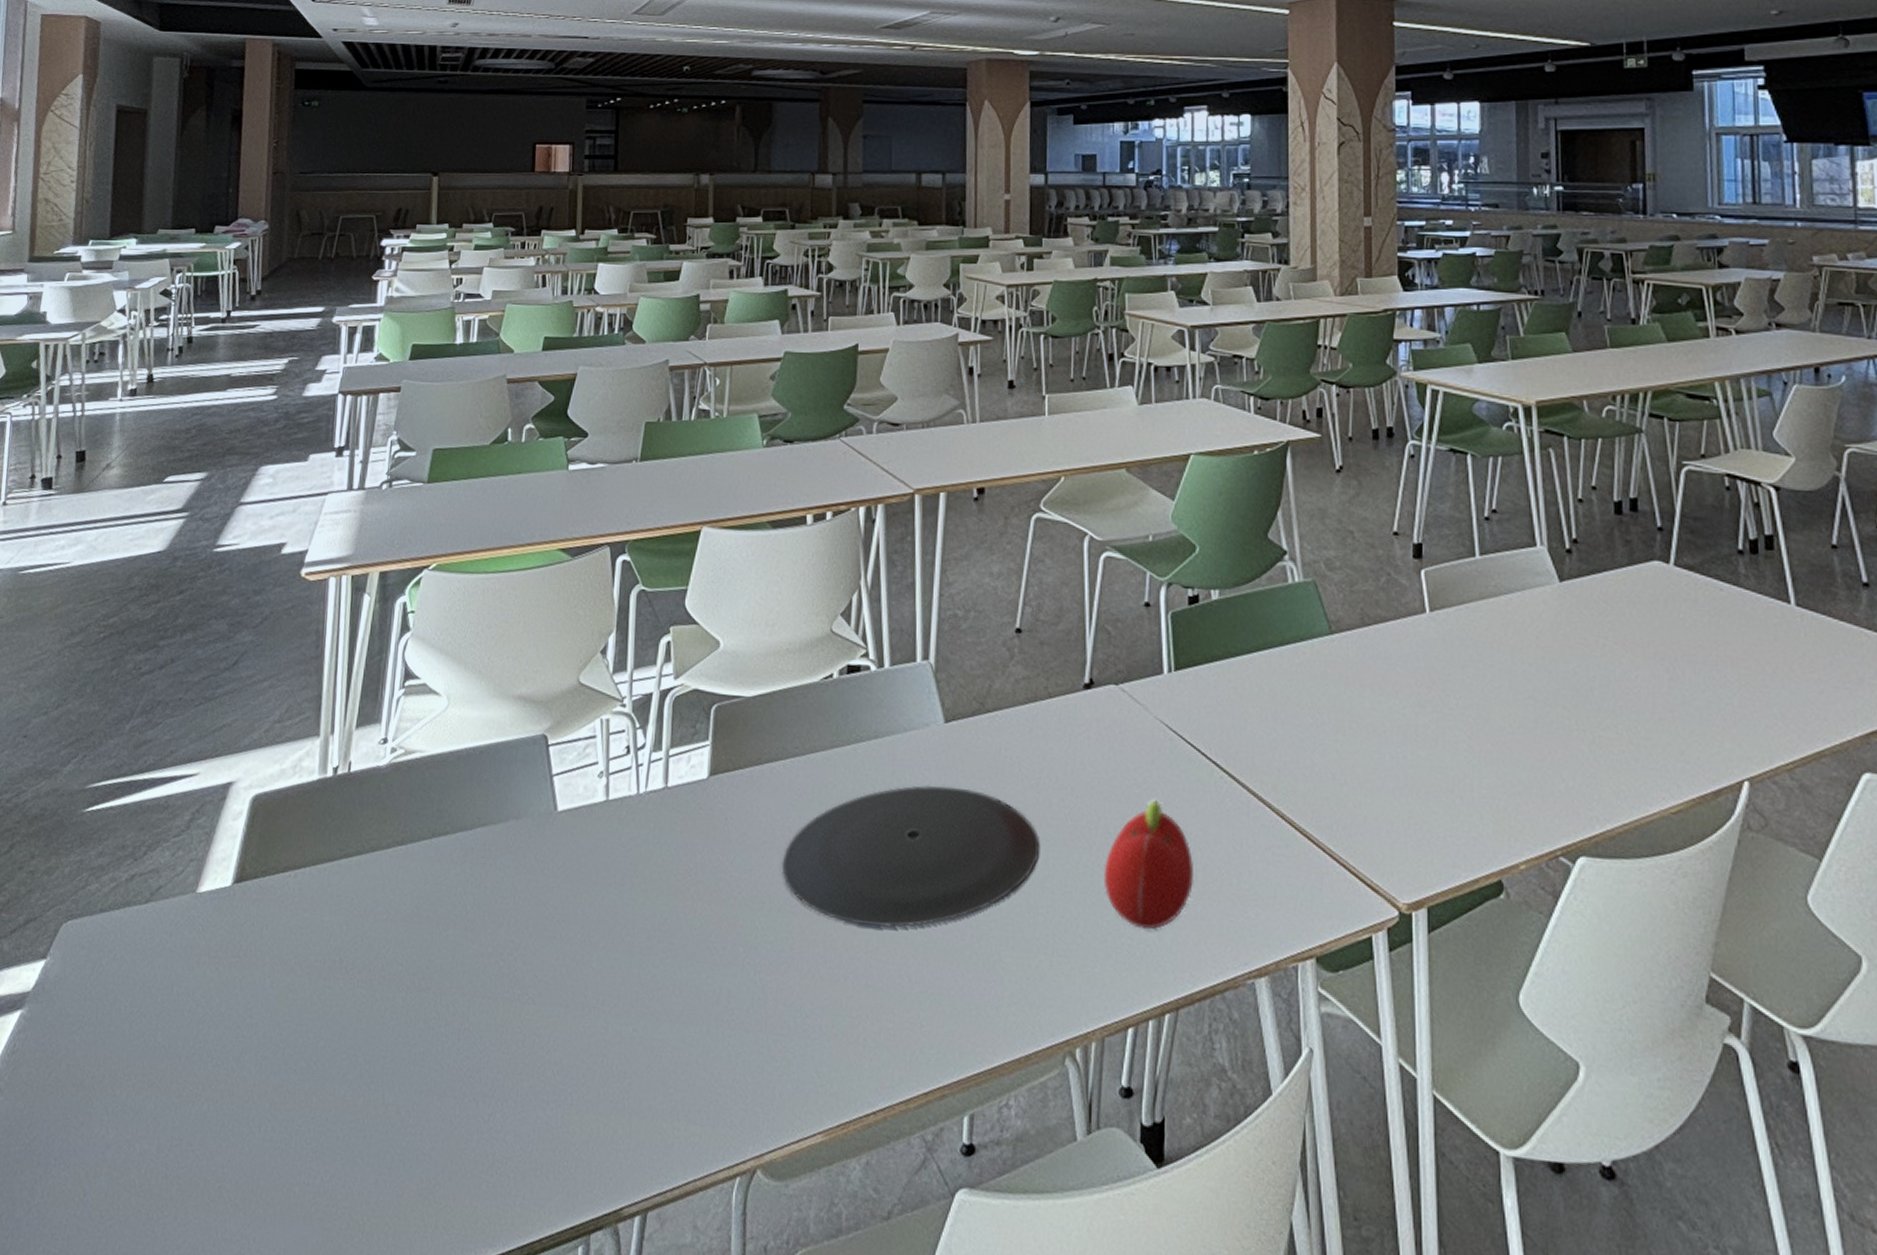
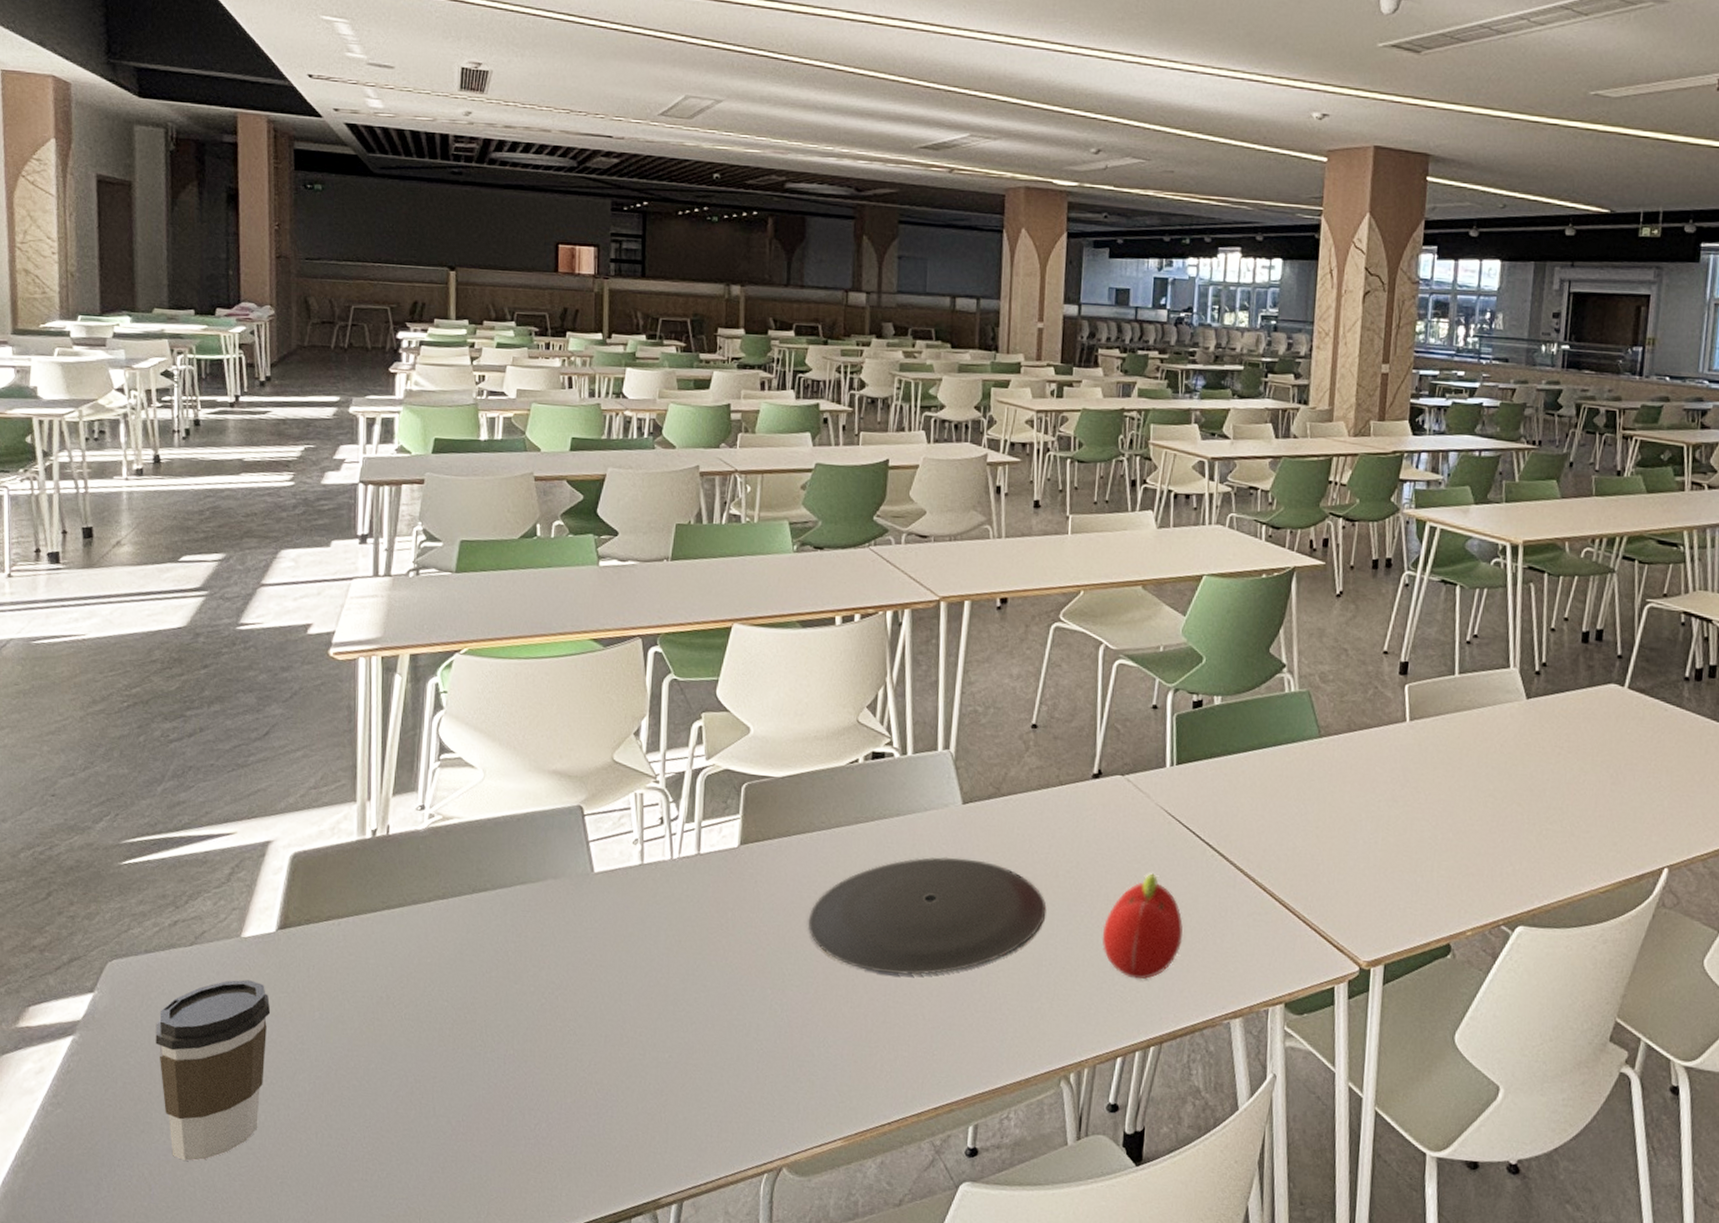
coffee cup: none [102,942,221,1160] -> present [155,979,271,1161]

